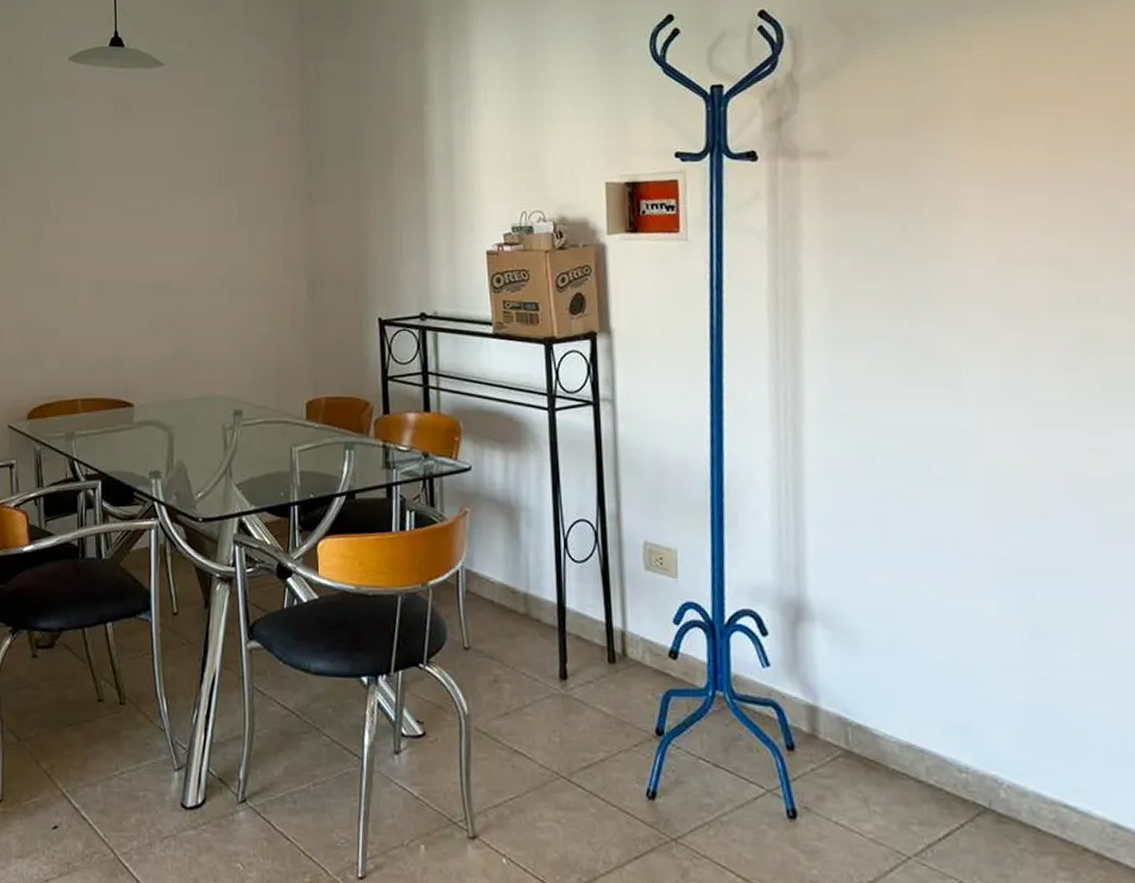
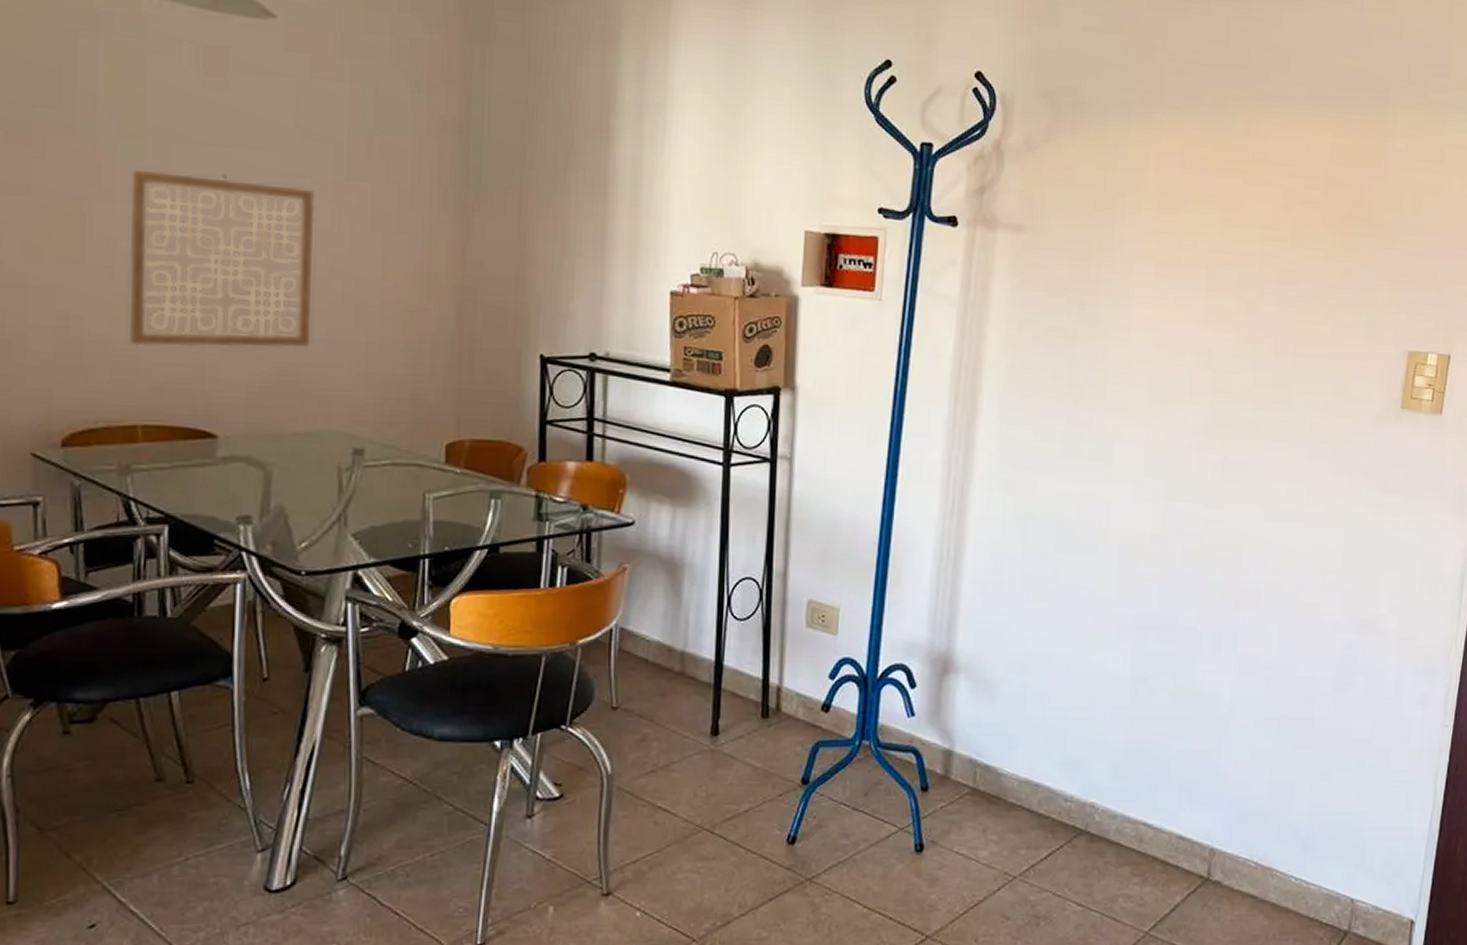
wall art: none [69,192,198,335] -> present [128,169,316,348]

